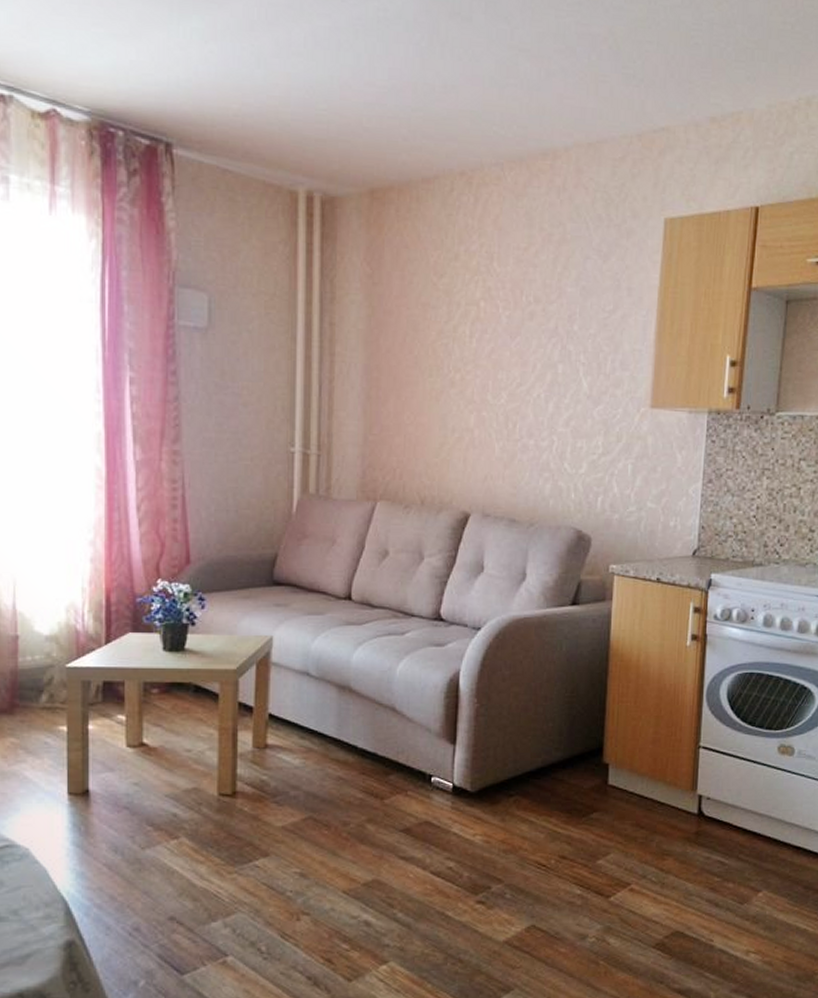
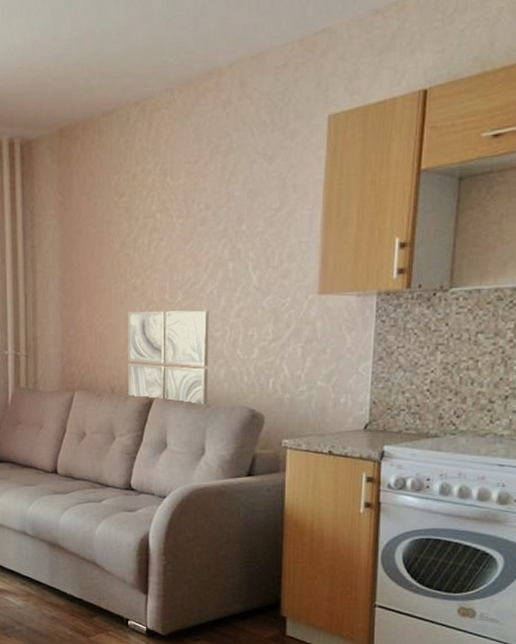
wall art: none [441,410,536,525] -> present [128,310,209,406]

